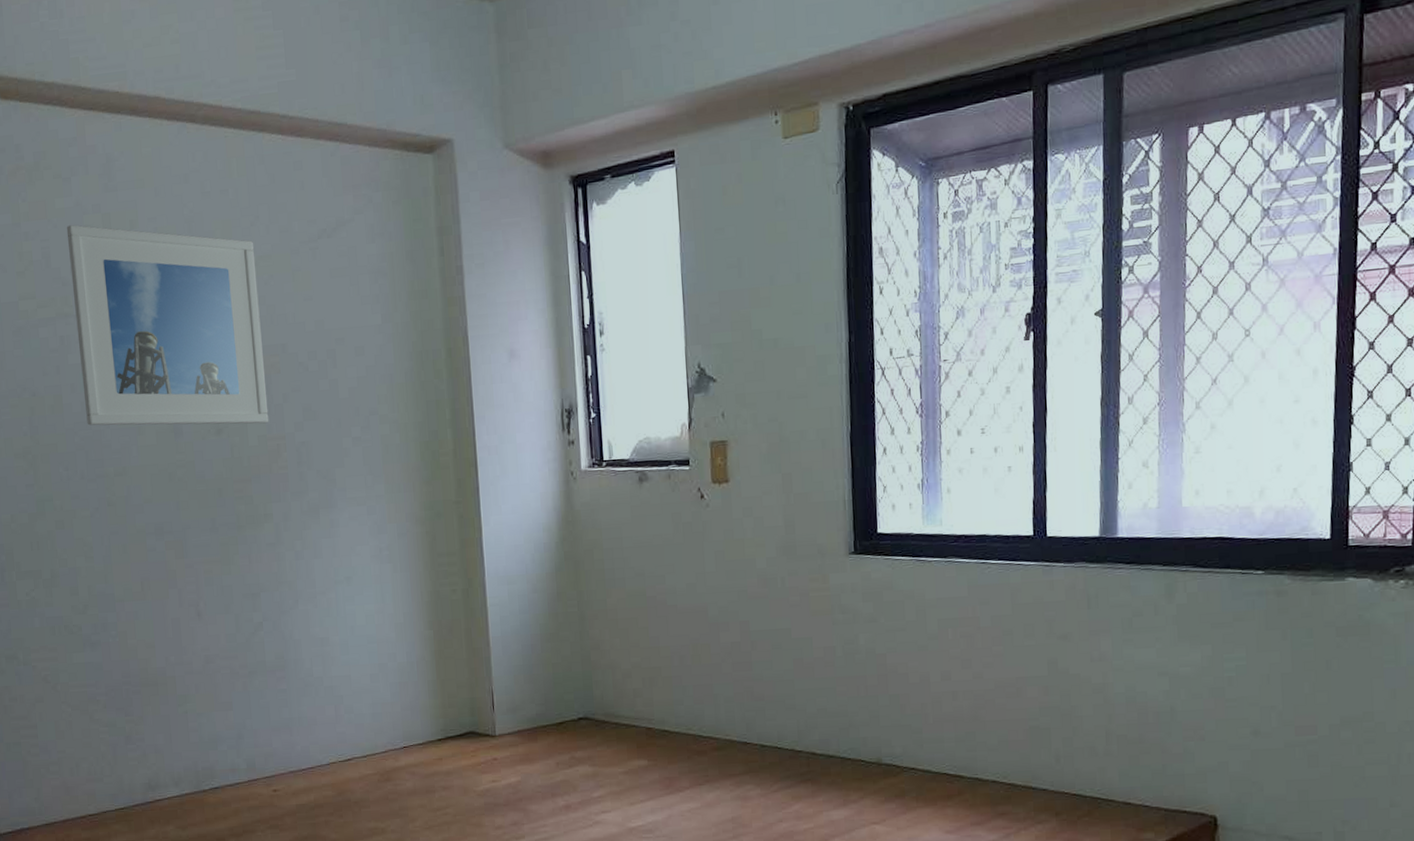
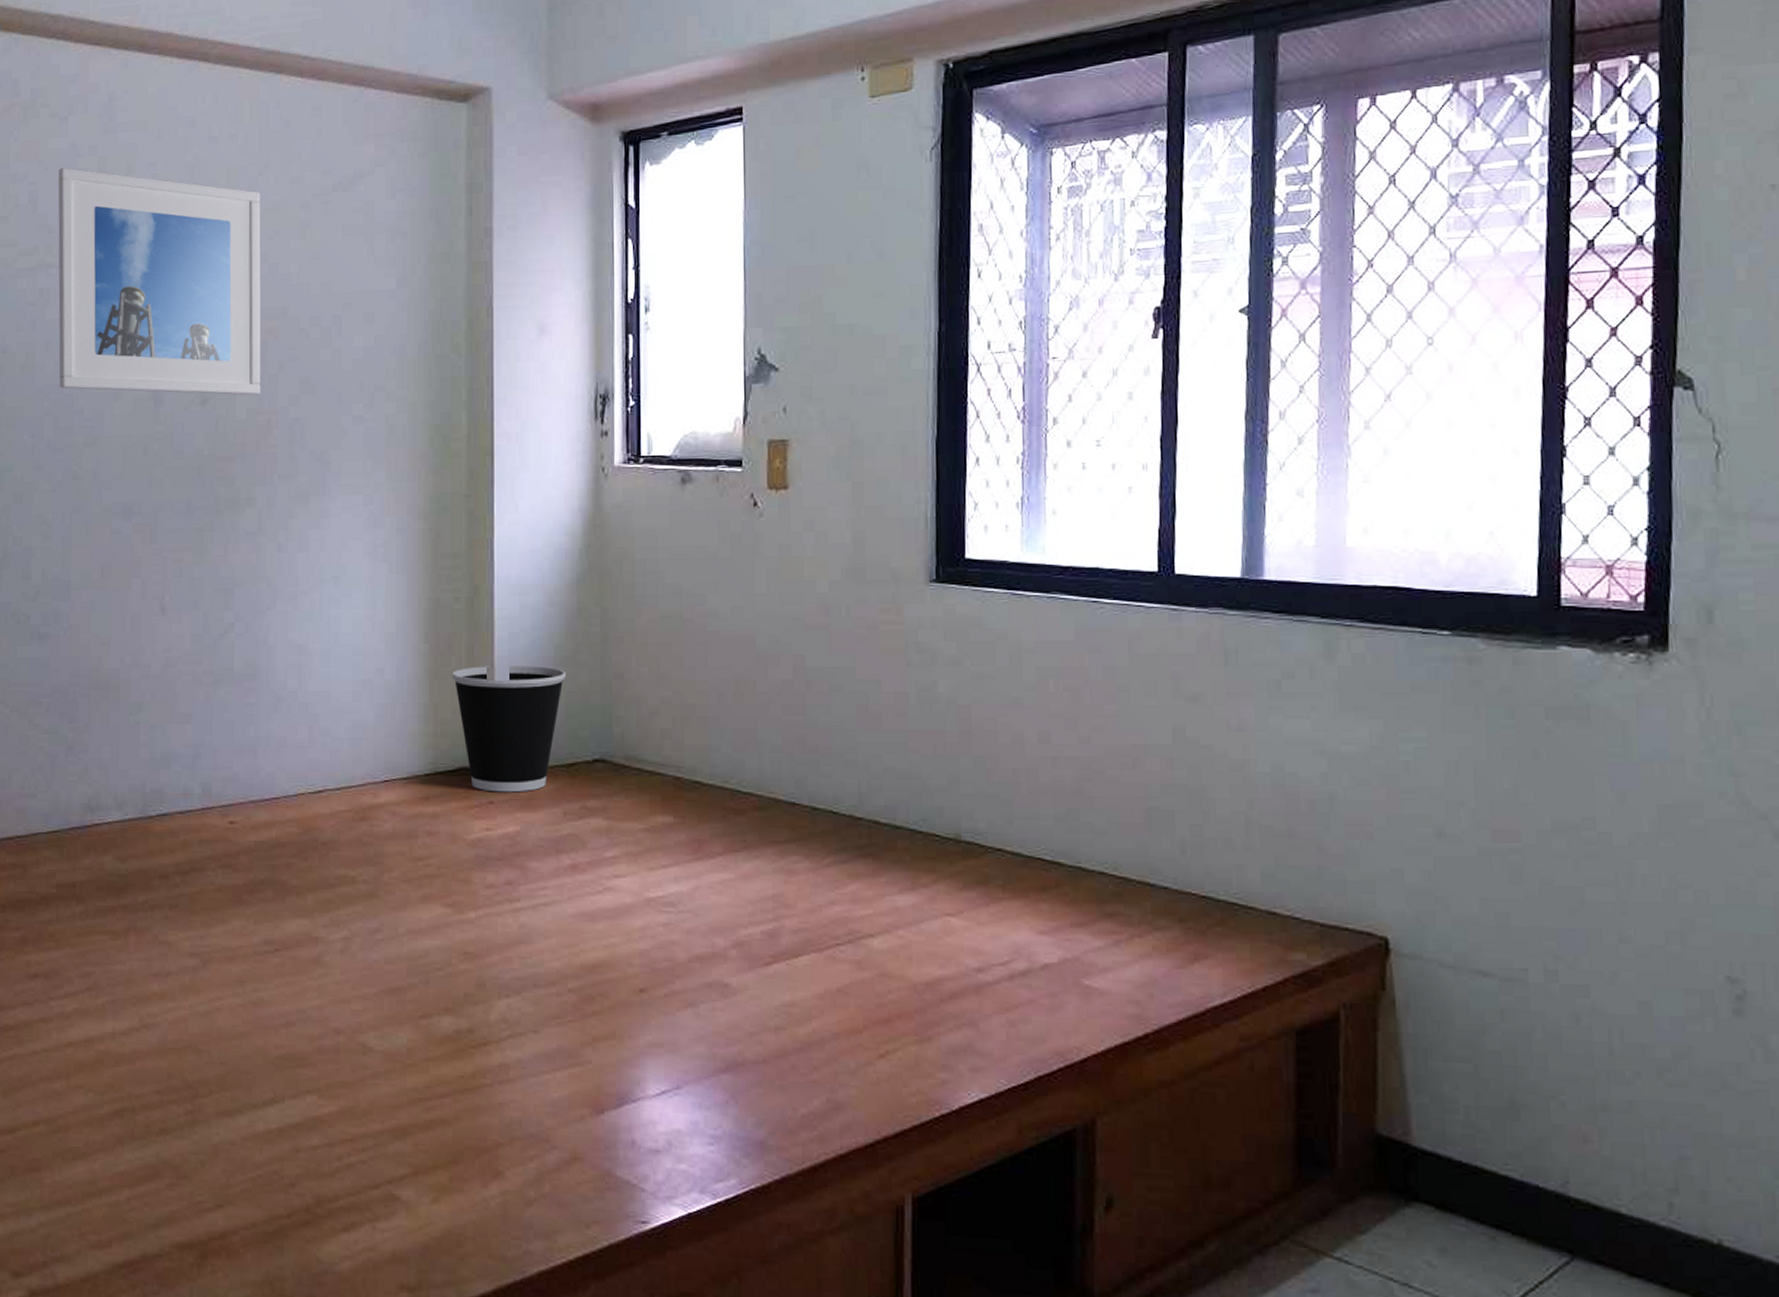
wastebasket: none [454,643,551,750] -> present [451,666,566,793]

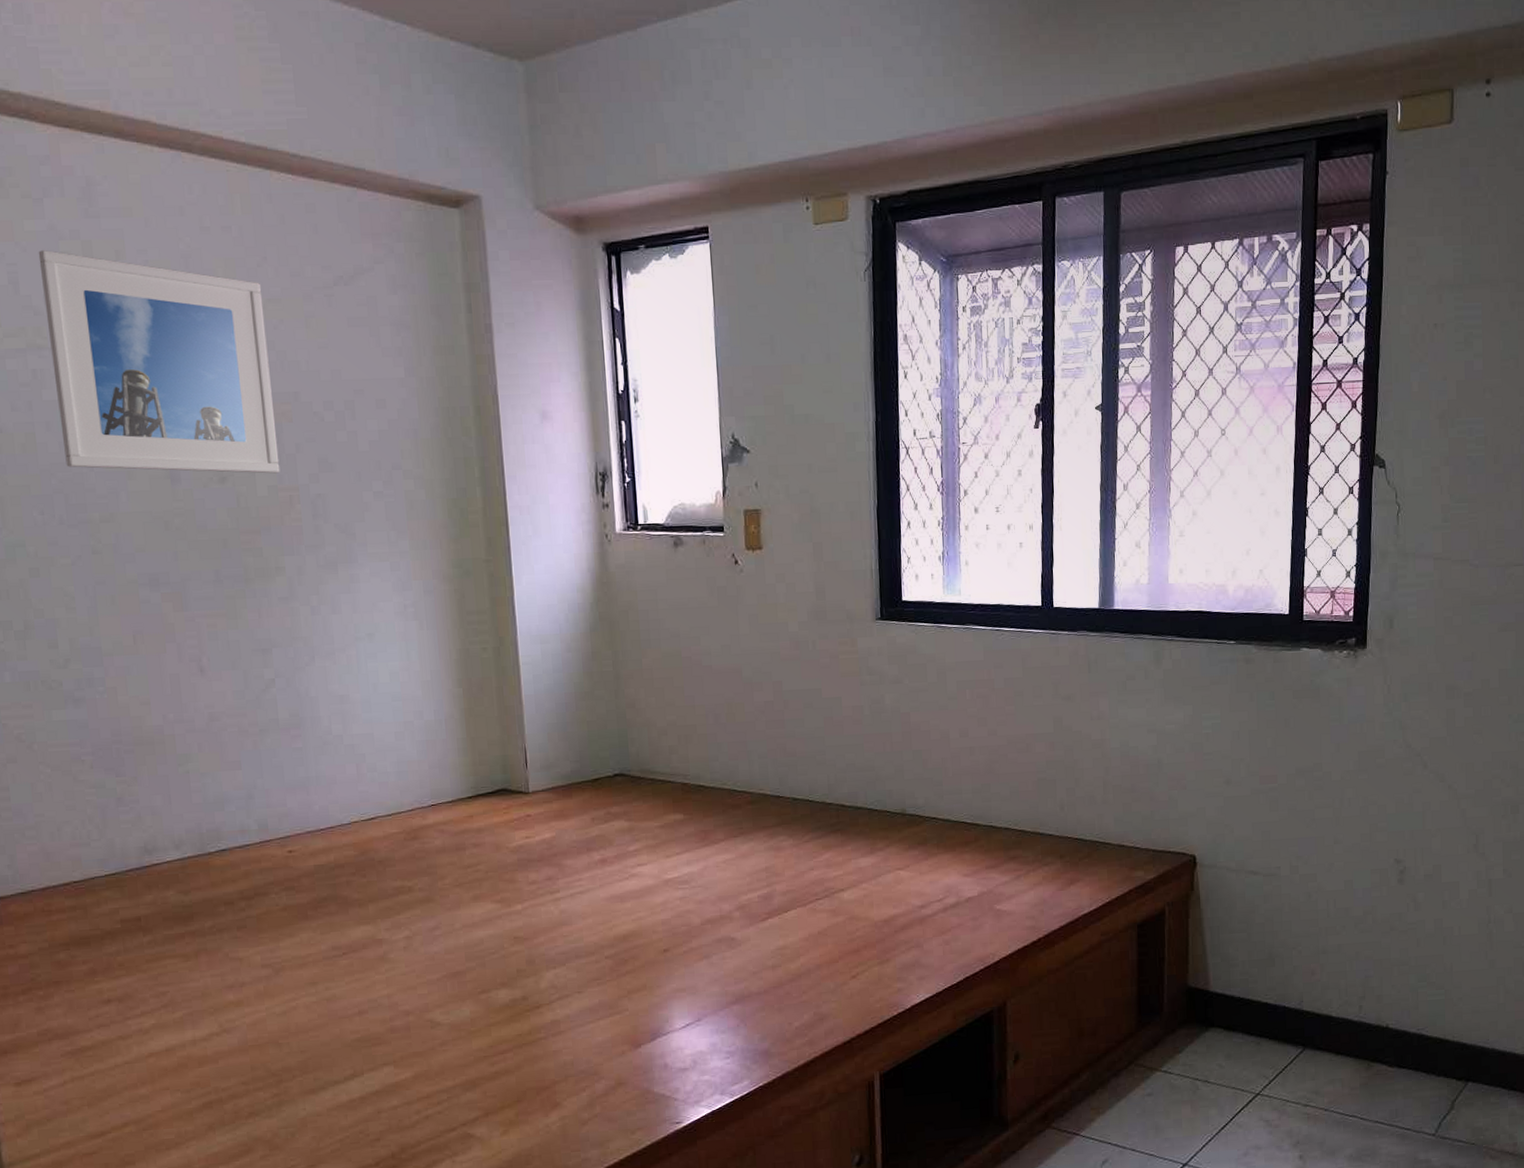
wastebasket: present [451,666,566,793] -> none [485,701,586,807]

